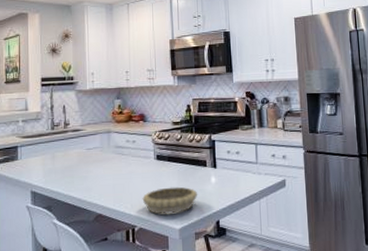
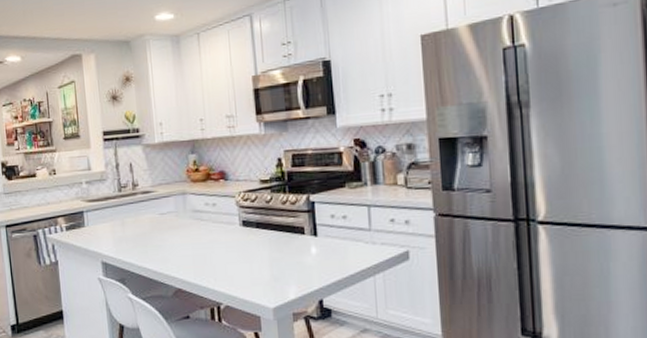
decorative bowl: present [142,187,198,215] -> none [227,258,295,291]

